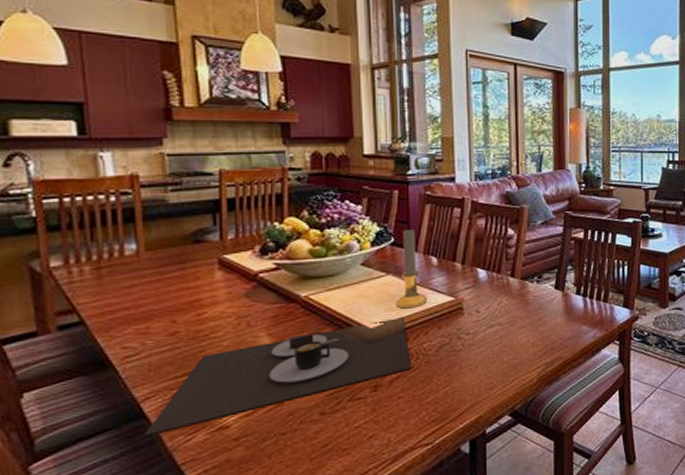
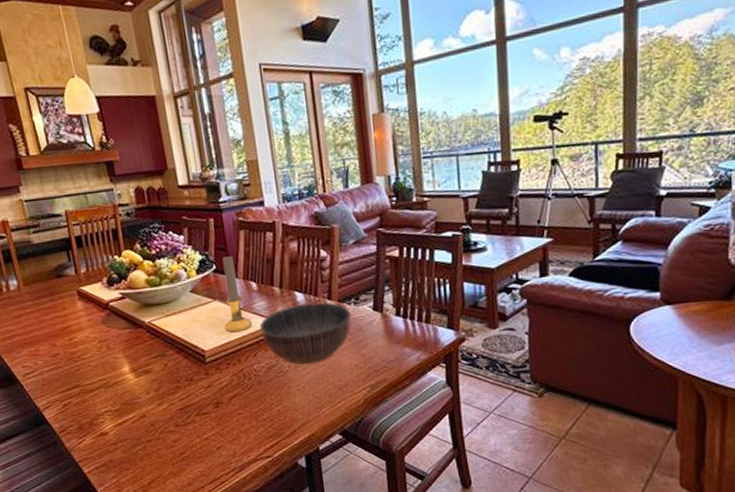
place setting: present [143,317,411,437] -> none [48,341,246,438]
bowl: none [435,279,532,343] -> present [259,302,351,365]

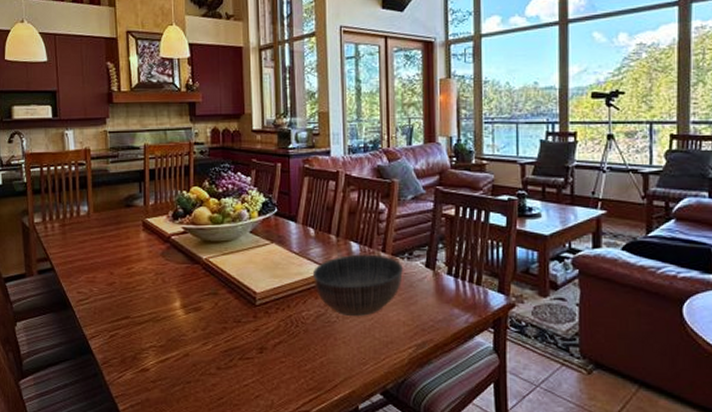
candle holder: present [222,255,252,333] -> none [279,200,305,277]

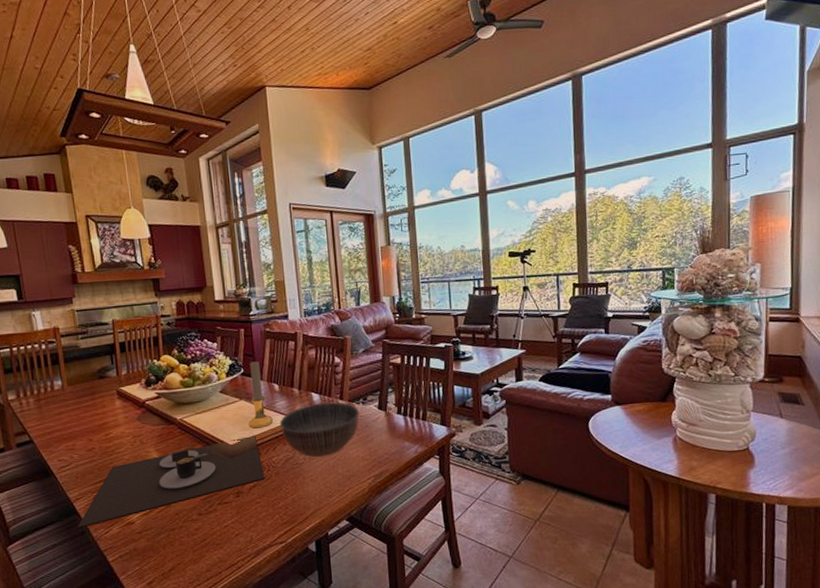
place setting: none [90,285,291,370] -> present [77,436,264,529]
candle holder: none [279,200,305,277] -> present [248,360,273,429]

